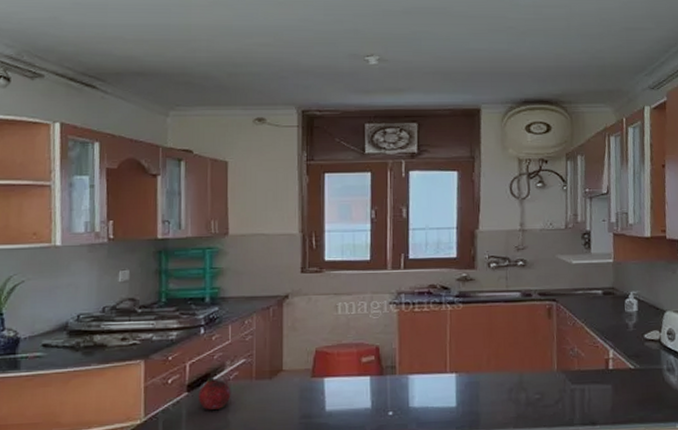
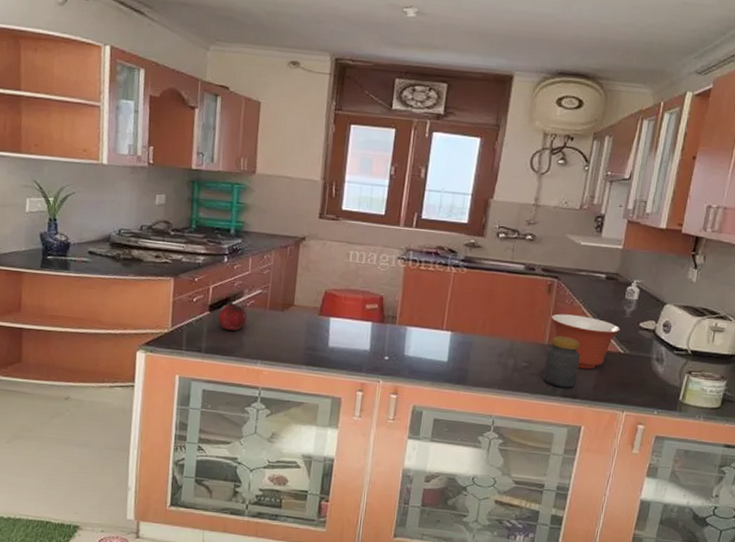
mixing bowl: none [555,336,627,392] -> present [550,313,621,369]
jar: none [557,360,593,416] -> present [542,335,581,388]

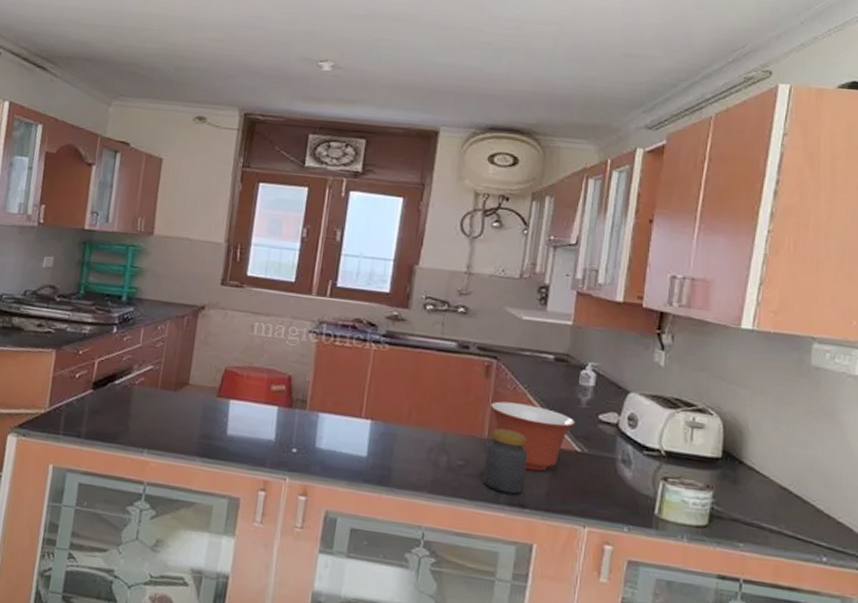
fruit: present [218,301,247,331] -> none [102,378,135,413]

